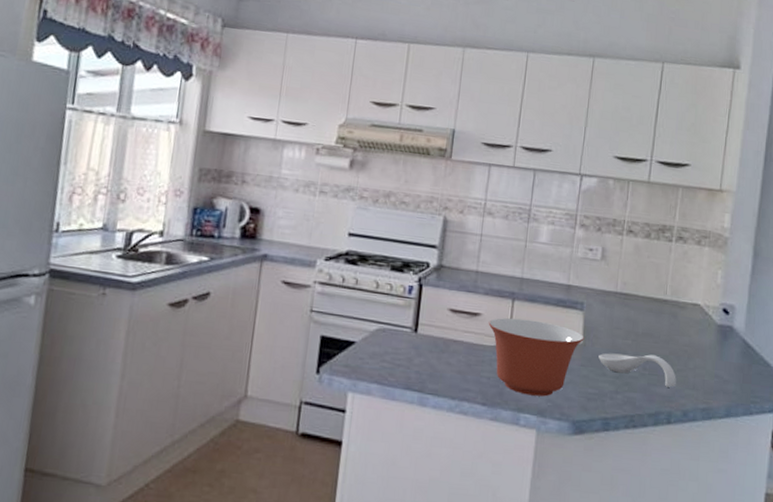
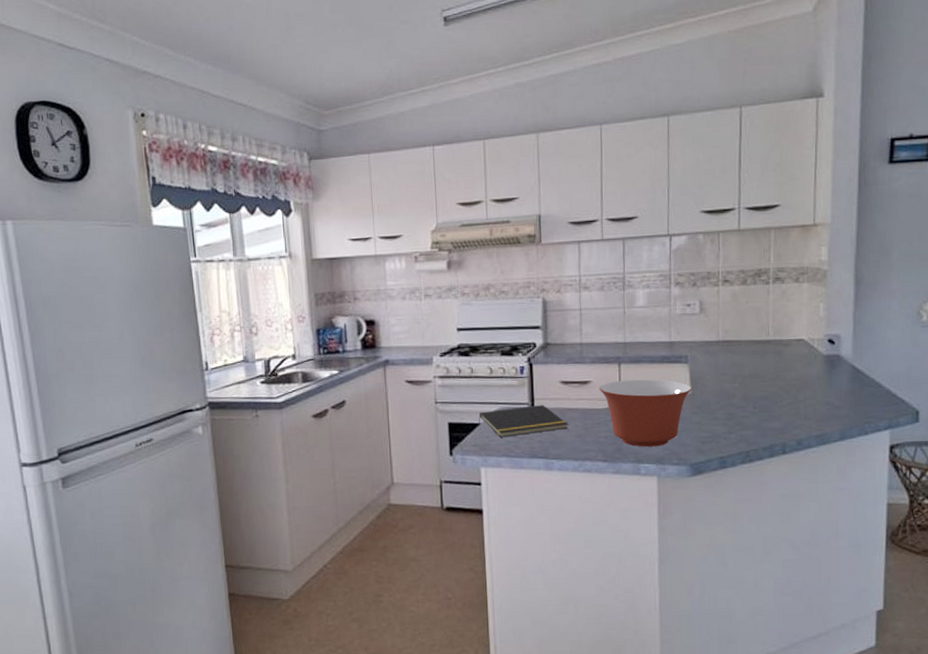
notepad: none [353,329,451,363] -> present [478,405,568,437]
spoon rest: present [598,353,676,387] -> none [708,393,788,421]

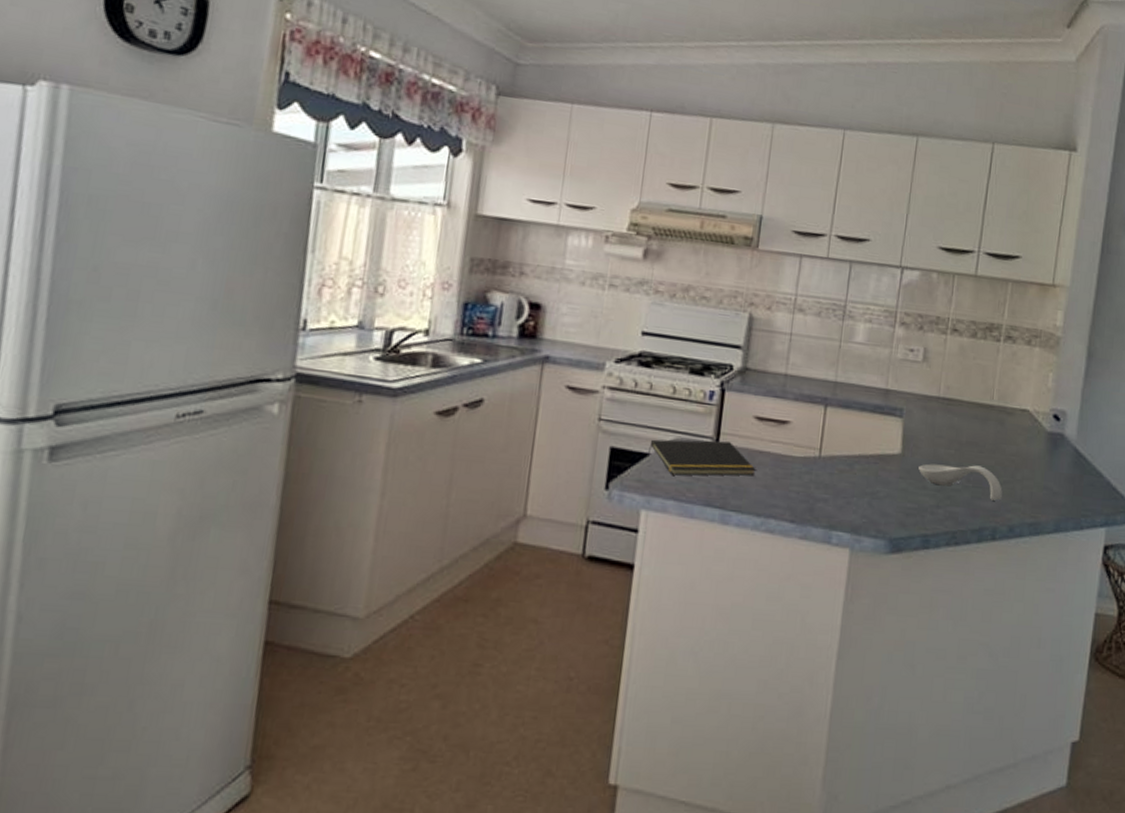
mixing bowl: present [599,379,692,447] -> none [798,426,904,512]
spoon rest: none [708,393,788,421] -> present [918,464,1003,501]

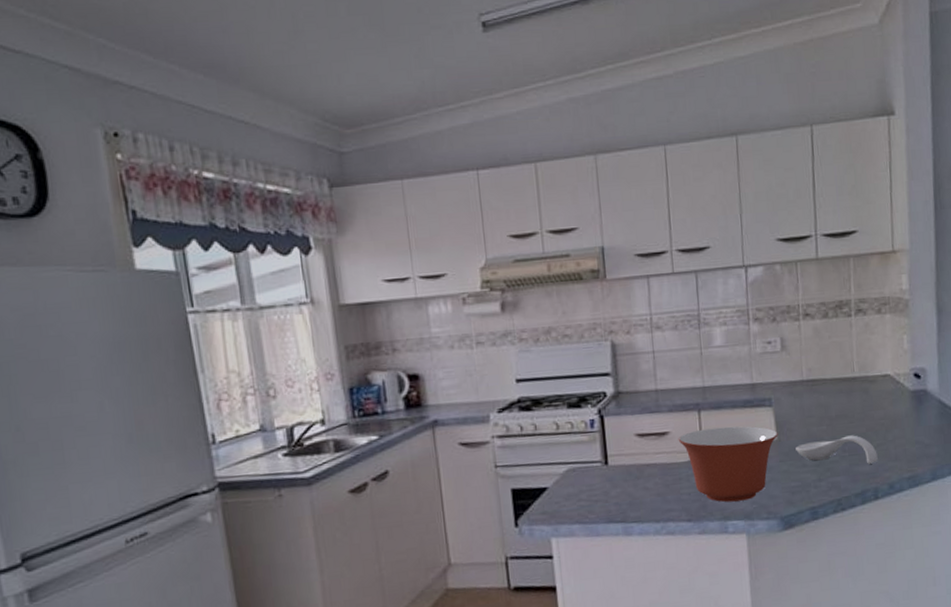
notepad: present [646,439,756,476] -> none [545,462,647,502]
mixing bowl: none [798,426,904,512] -> present [678,426,778,503]

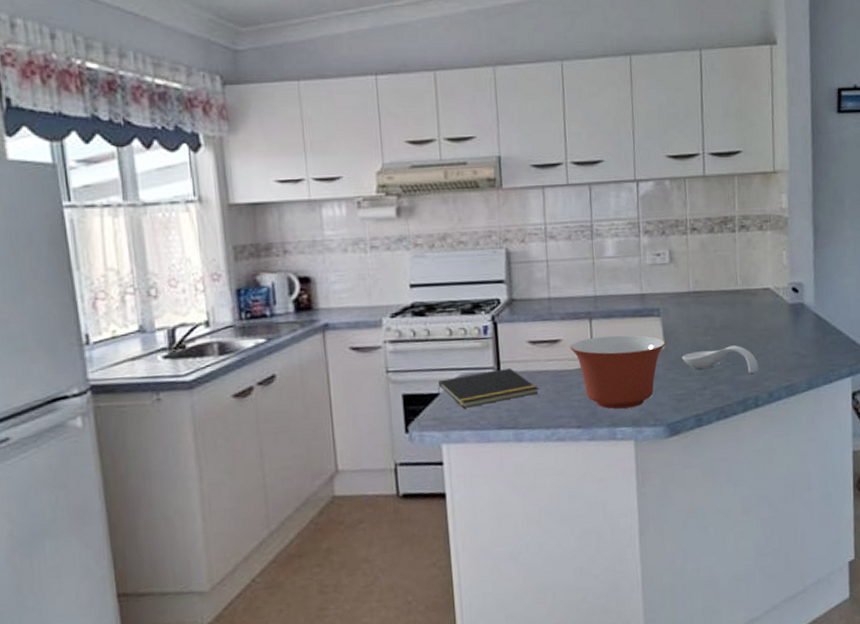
notepad: none [545,462,647,502] -> present [437,368,538,408]

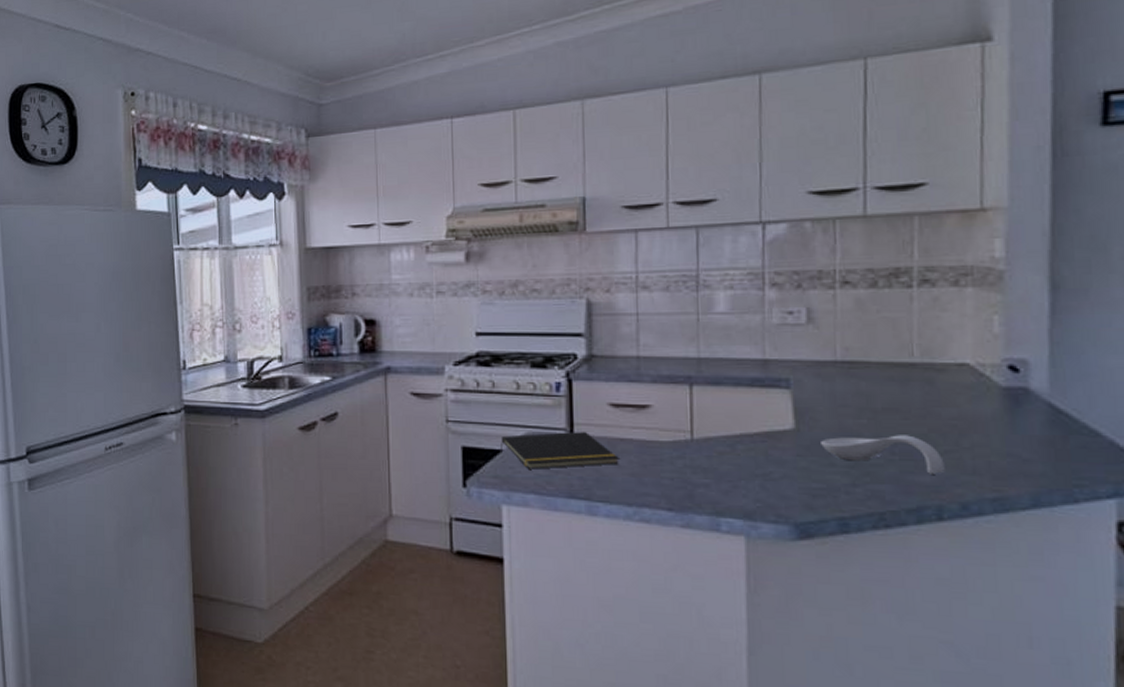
mixing bowl: present [569,335,666,410] -> none [662,406,797,496]

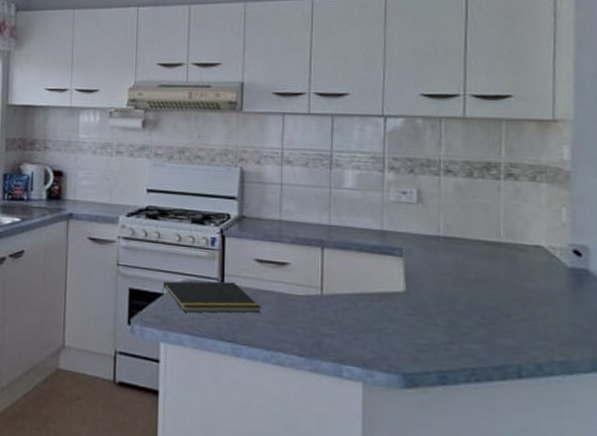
spoon rest: present [821,435,945,474] -> none [426,301,524,338]

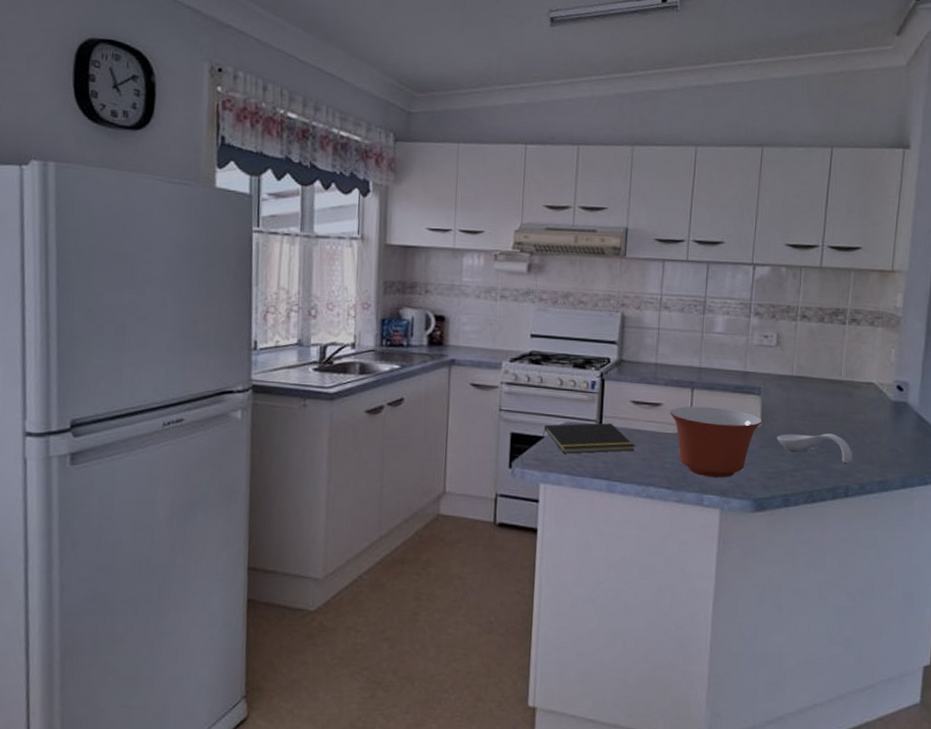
mixing bowl: none [298,266,407,348] -> present [669,406,763,478]
spoon rest: none [426,301,524,338] -> present [777,433,853,463]

